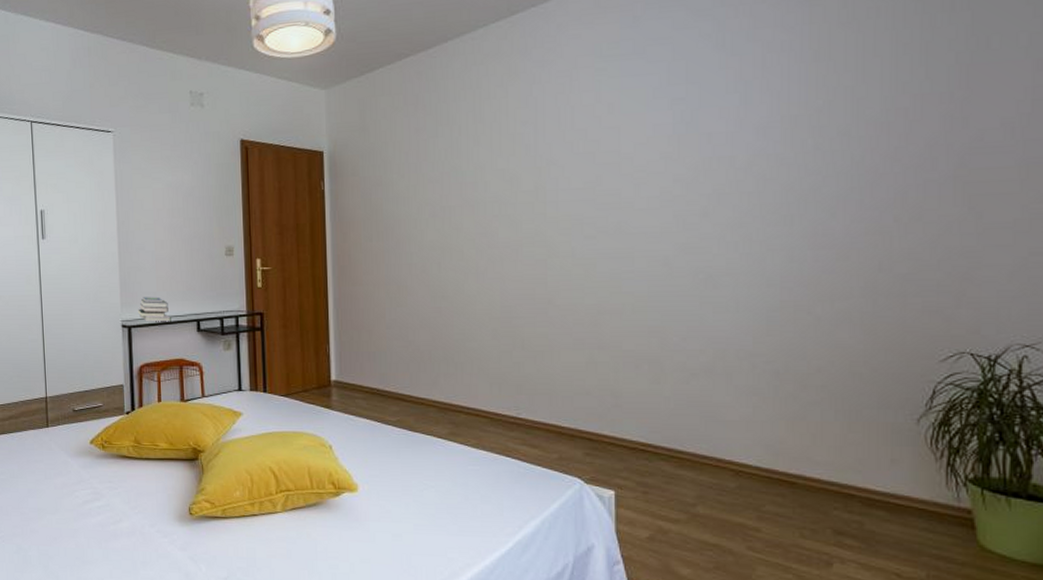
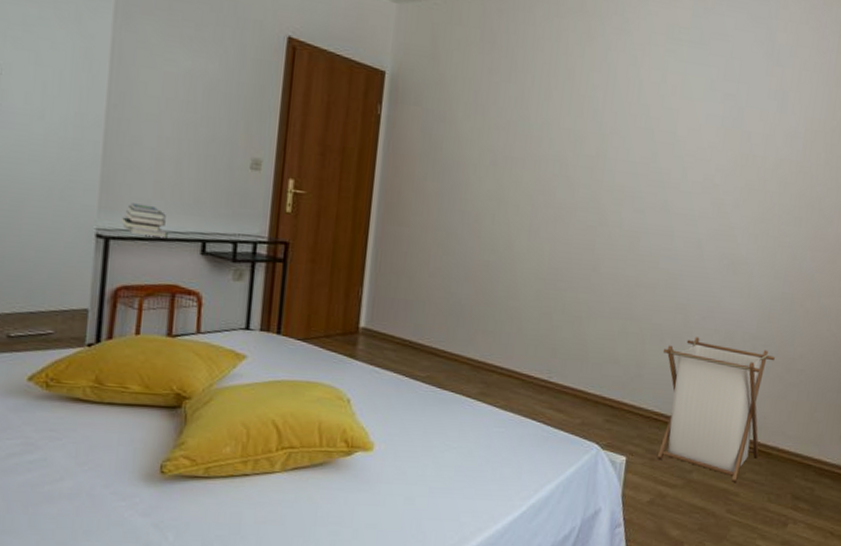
laundry basket: none [640,360,783,517] -> present [658,337,775,484]

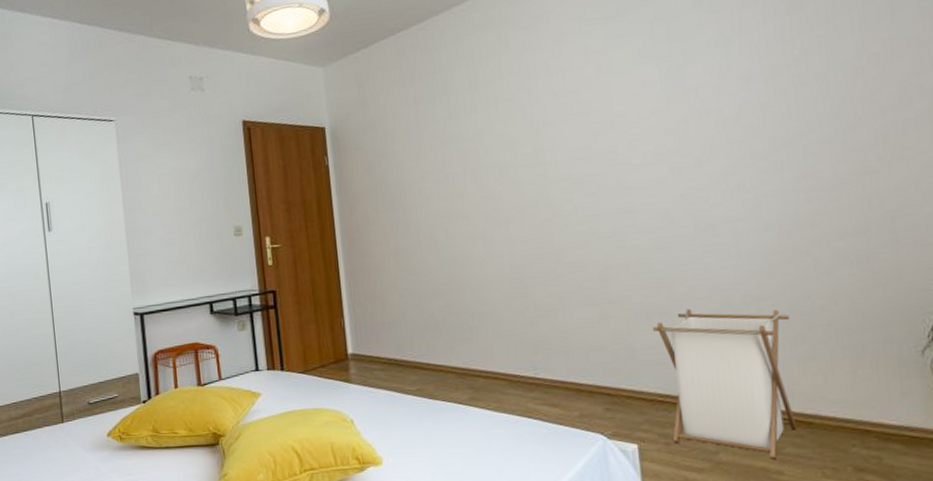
books: present [120,203,168,239] -> none [148,281,184,308]

